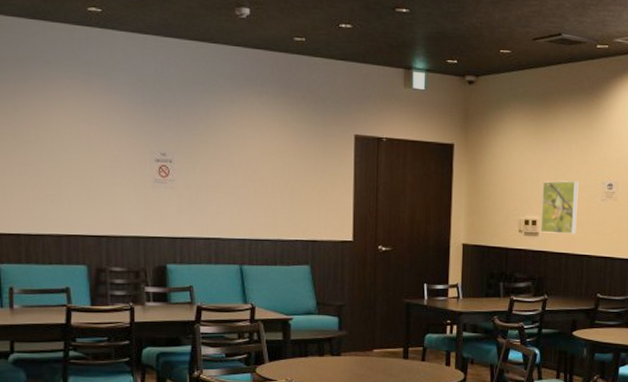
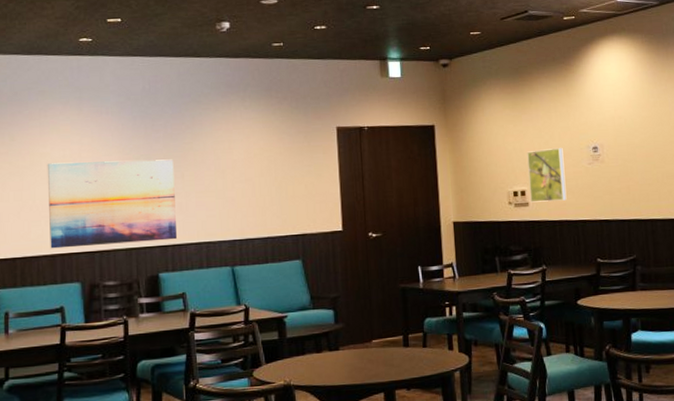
wall art: none [52,140,186,233] -> present [47,159,177,249]

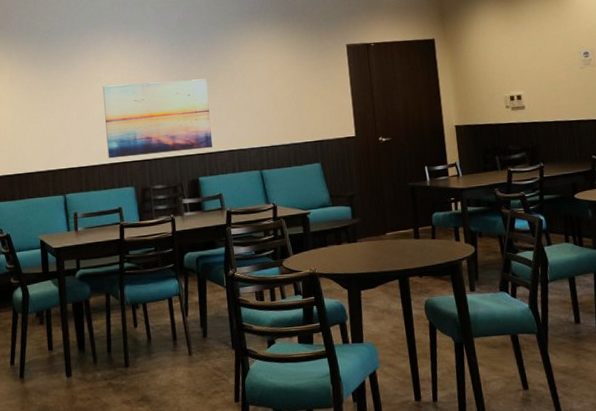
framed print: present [527,148,567,203] -> none [521,55,561,106]

